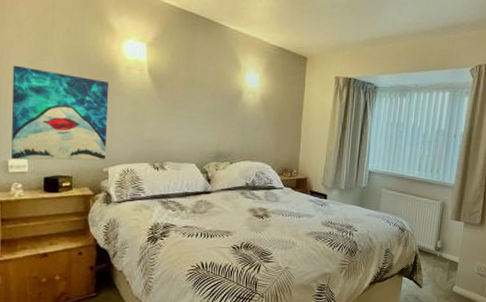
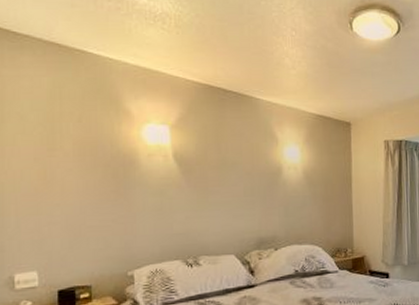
wall art: present [11,65,109,161] -> none [16,165,130,273]

